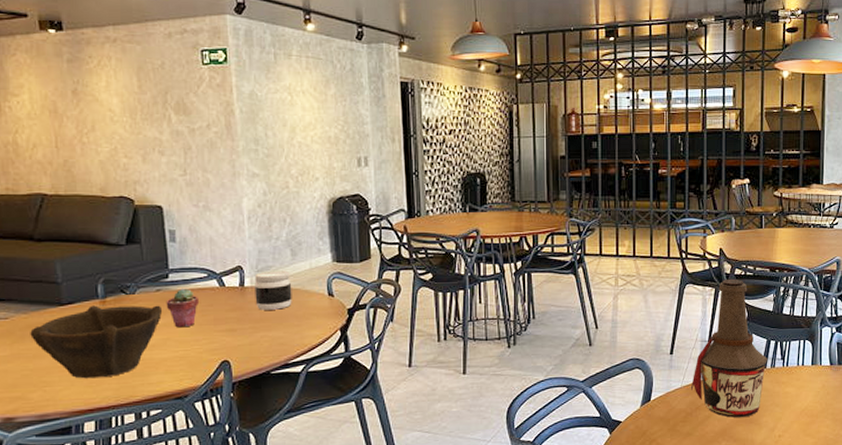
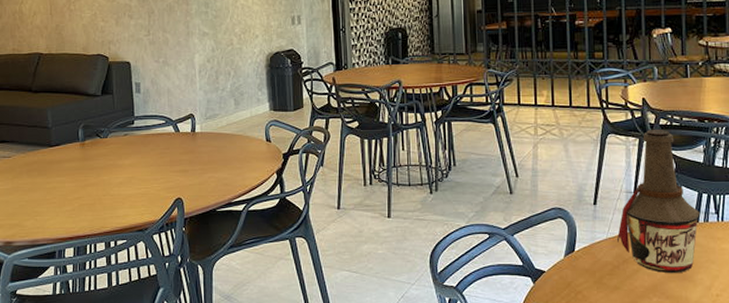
bowl: present [30,305,163,379] -> none [27,147,129,210]
potted succulent: present [166,288,198,328] -> none [131,133,158,168]
jar: present [254,270,292,310] -> none [204,118,235,153]

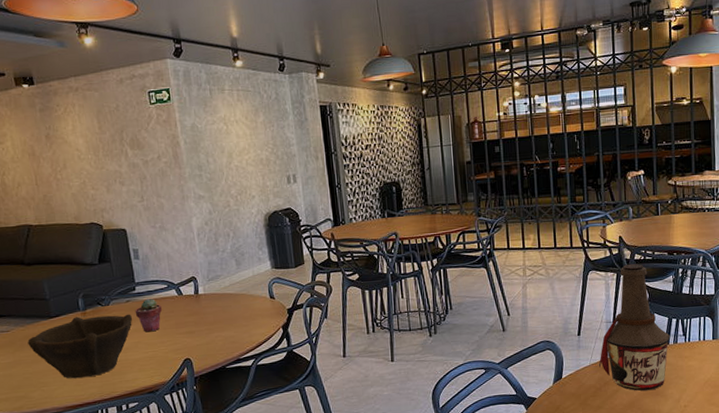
bowl: none [27,147,129,210] -> present [27,314,133,379]
potted succulent: none [131,133,158,168] -> present [135,298,162,332]

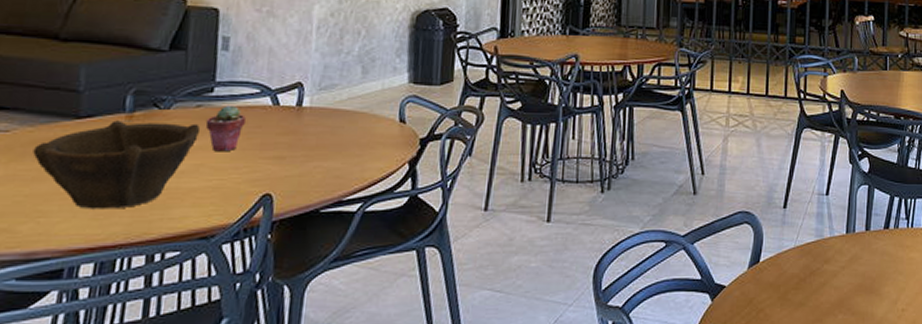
bottle: present [599,264,670,391] -> none [806,125,890,287]

